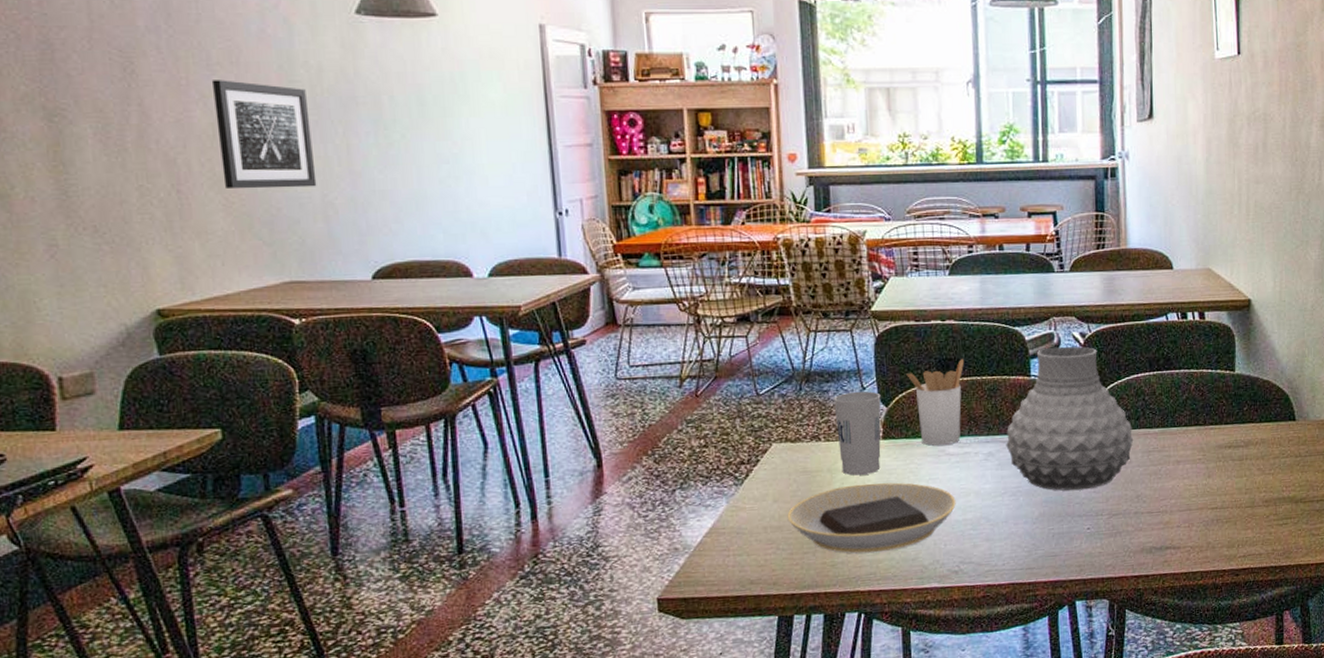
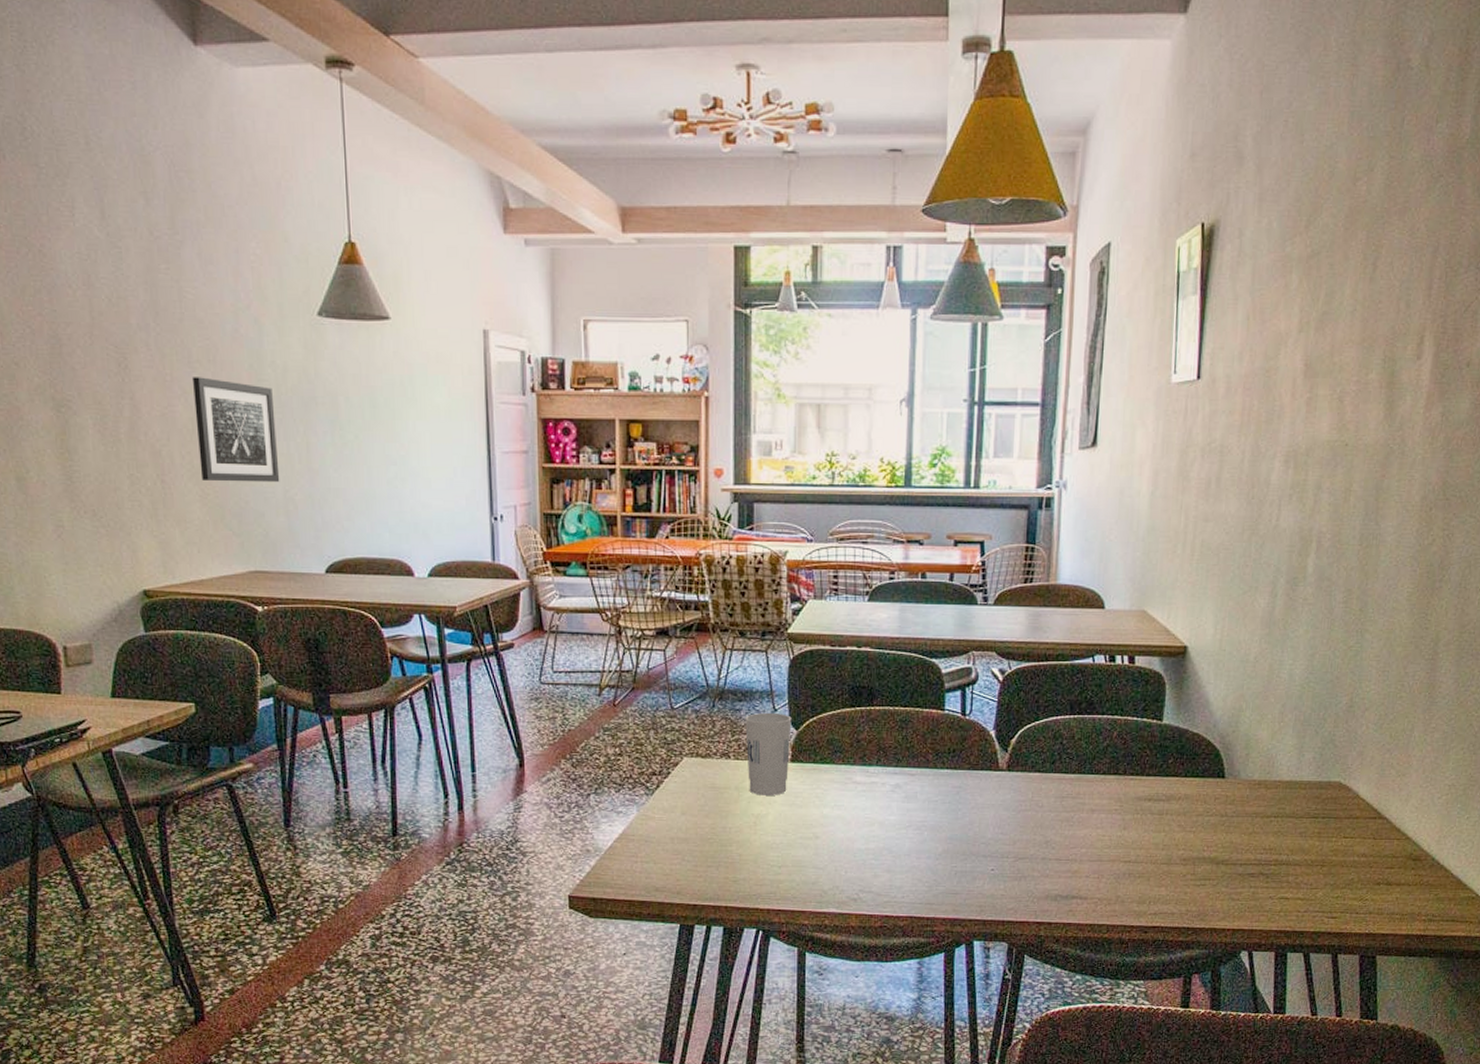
plate: present [787,482,956,554] -> none [694,804,860,873]
utensil holder: present [906,359,965,446] -> none [818,688,878,773]
vase: present [1006,346,1134,491] -> none [914,682,1047,830]

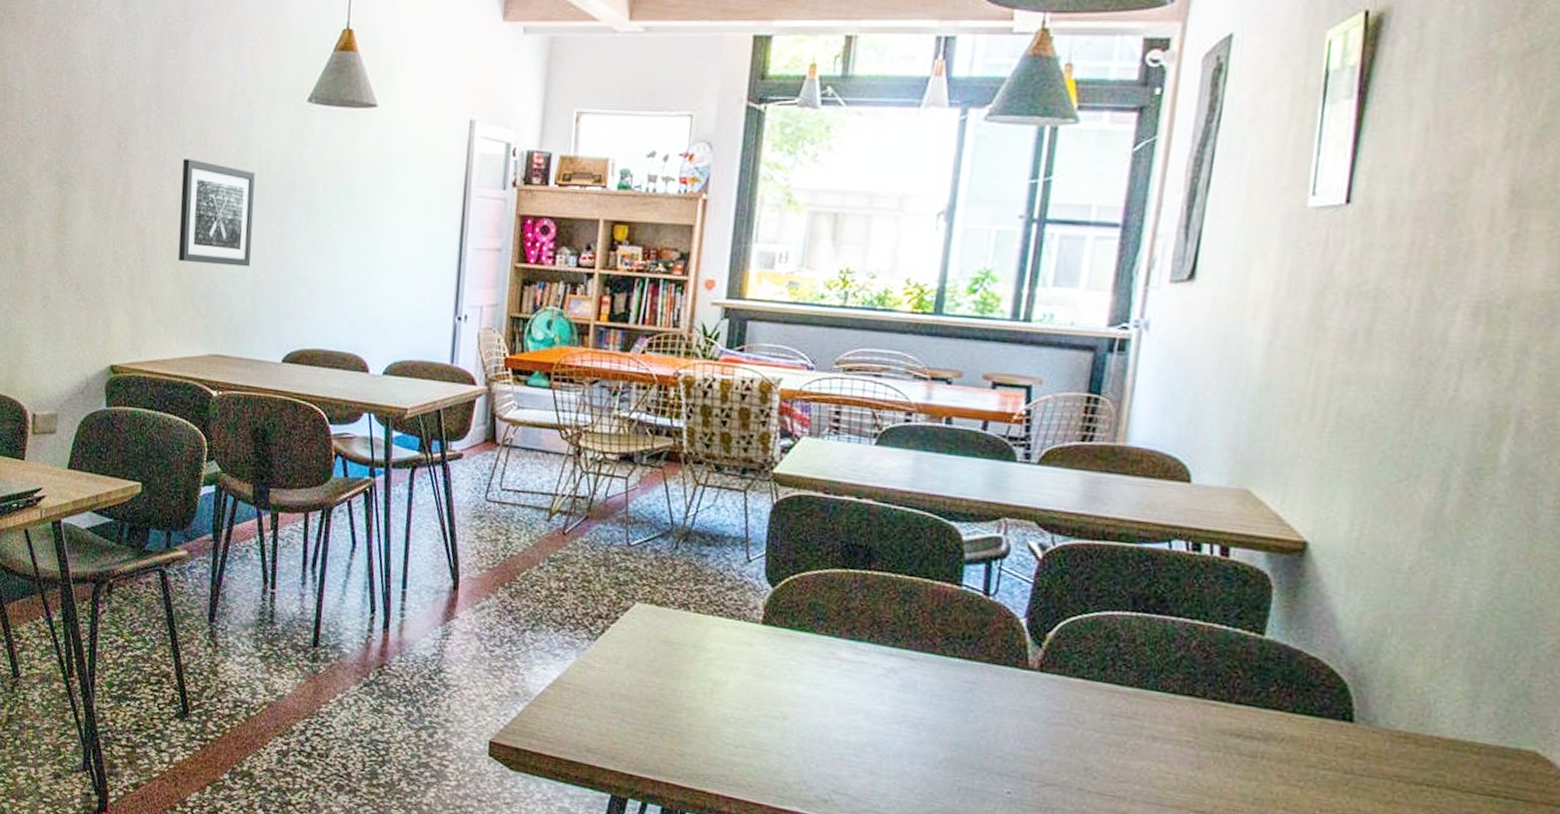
cup: present [745,713,792,795] -> none [708,562,768,662]

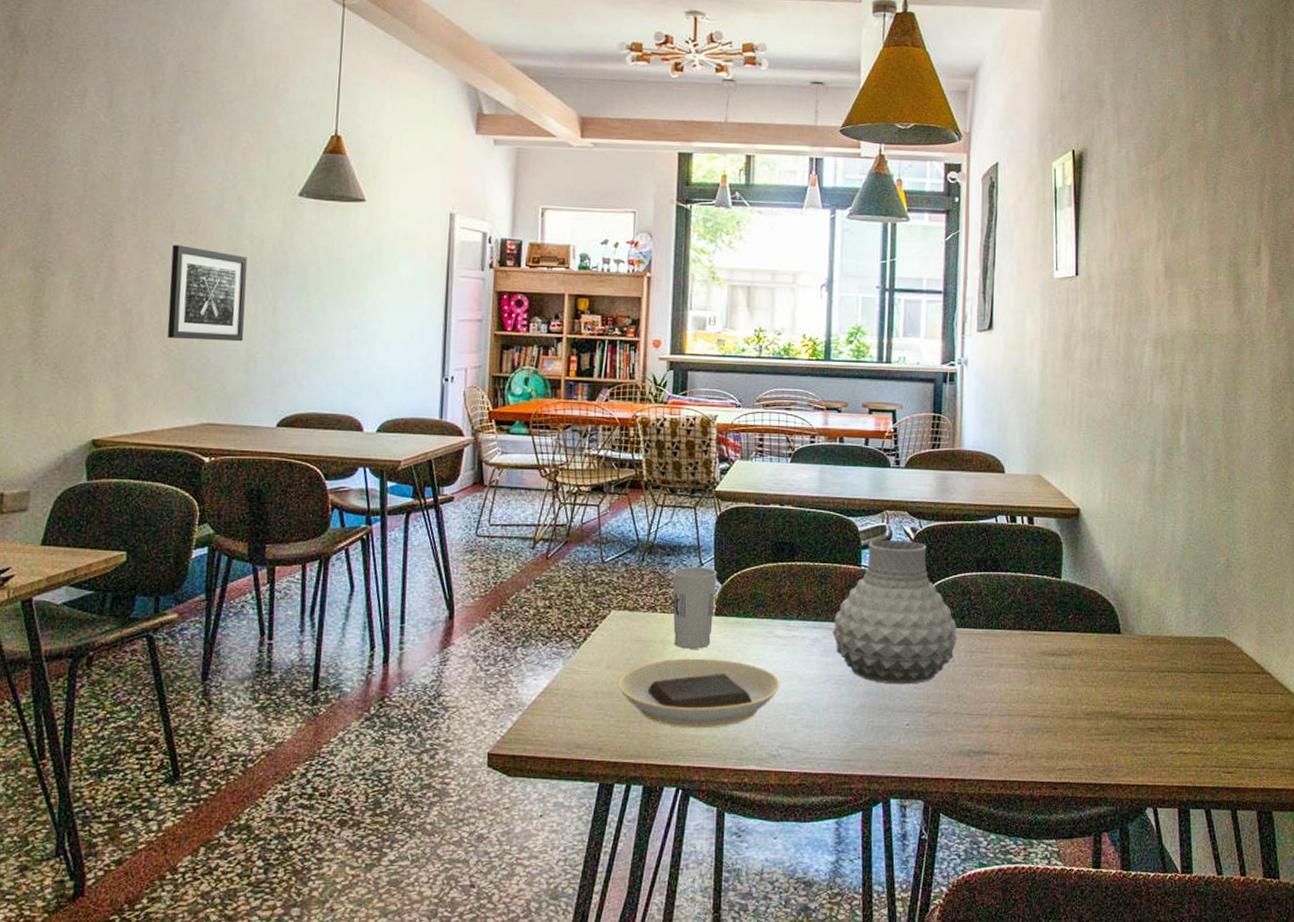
plate: none [638,667,839,757] -> present [618,658,780,729]
cup: none [708,562,768,662] -> present [672,568,717,649]
vase: none [914,555,1094,744] -> present [832,539,958,685]

